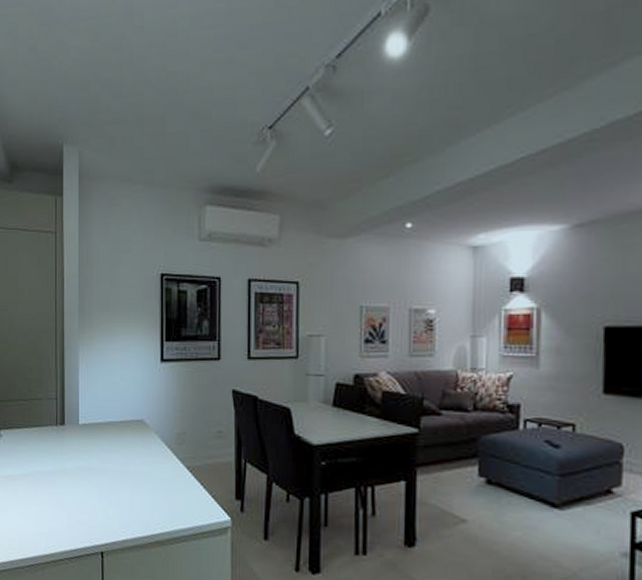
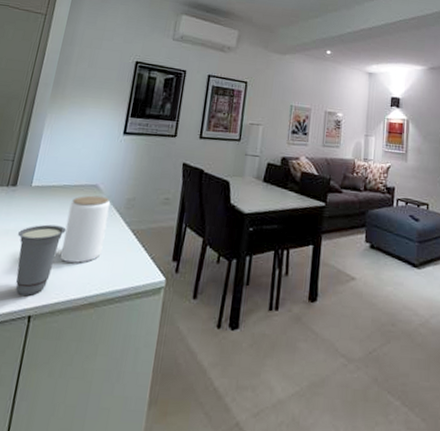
cup: none [75,463,120,533] -> present [15,224,66,296]
jar: none [119,431,160,502] -> present [59,195,111,263]

